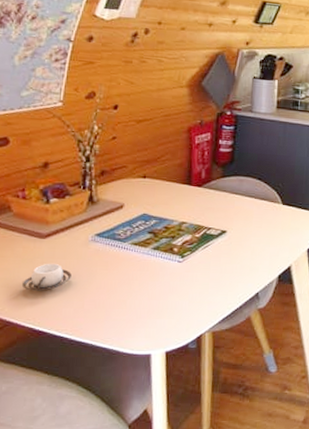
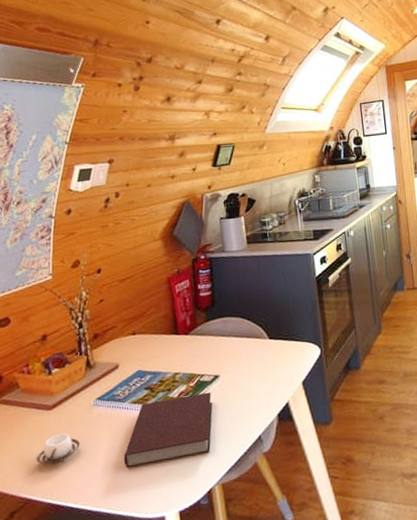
notebook: none [116,245,216,306] -> present [124,392,213,469]

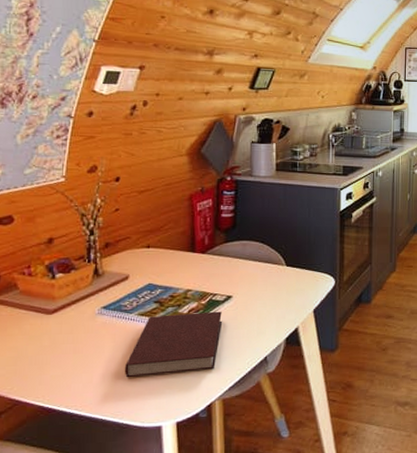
cup: present [36,433,80,465] -> none [30,338,79,368]

